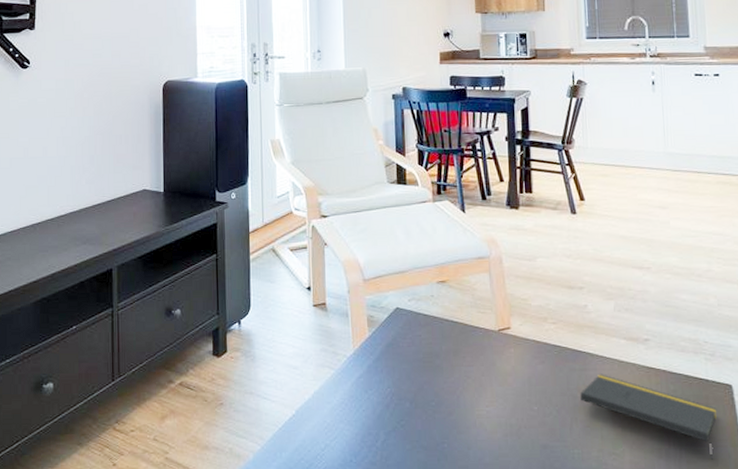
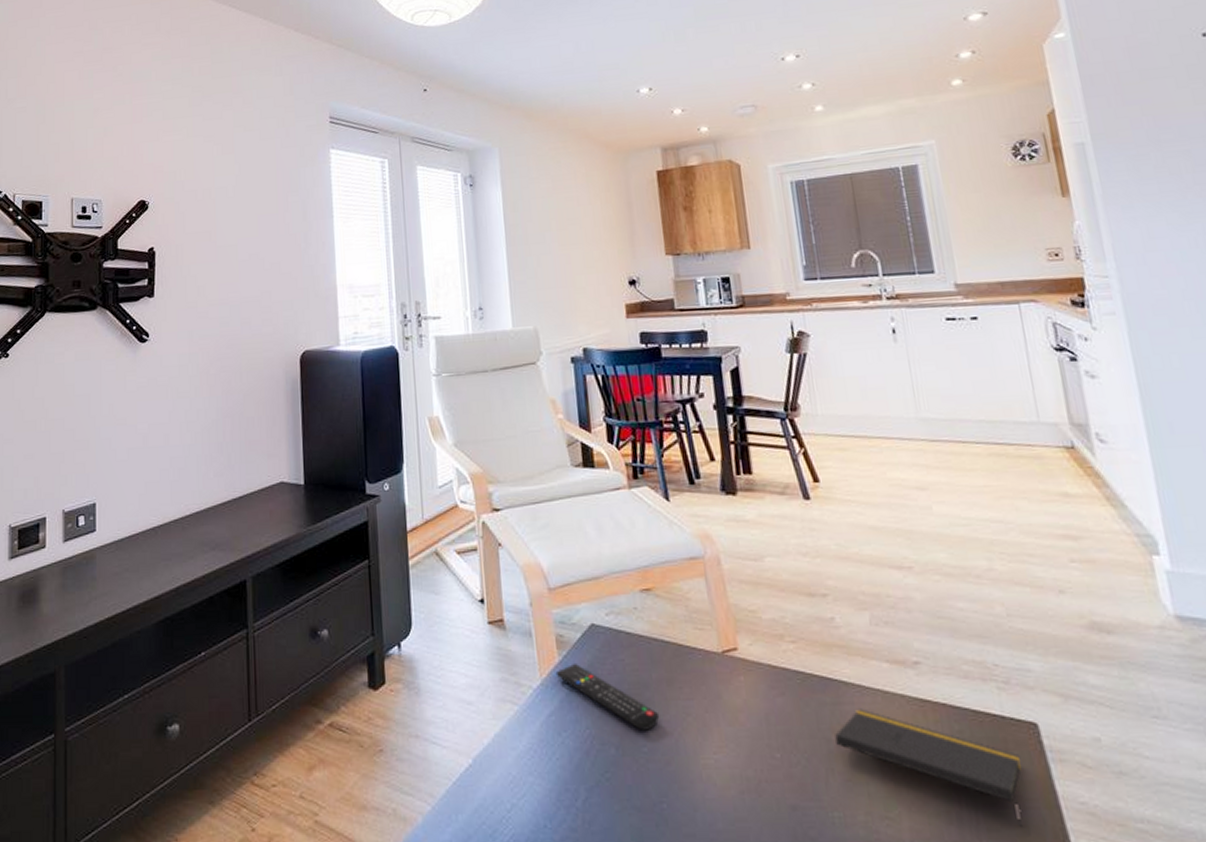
remote control: none [366,338,446,389] -> present [555,664,660,731]

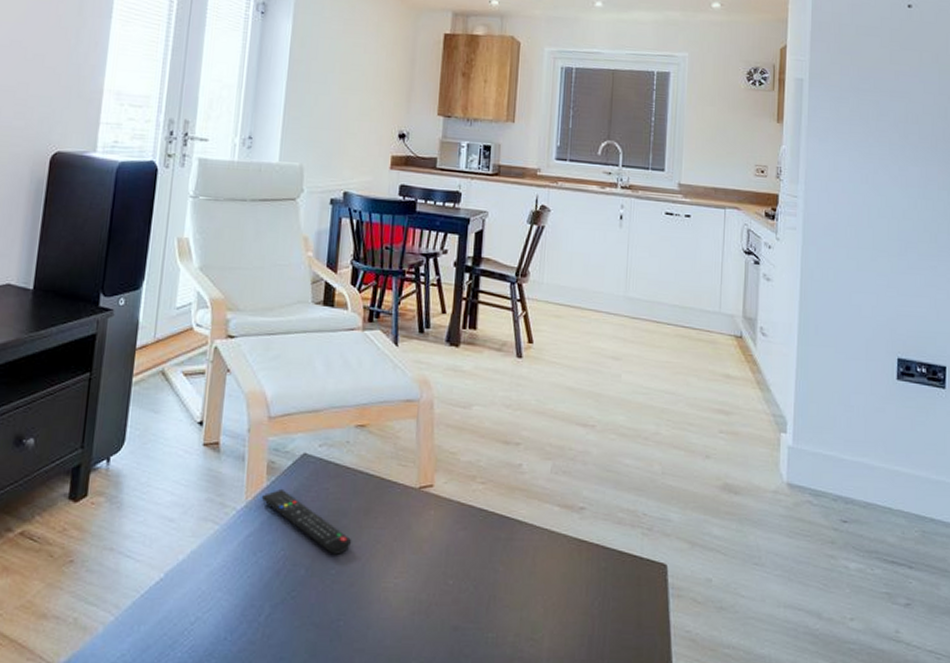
notepad: present [835,708,1024,827] -> none [502,545,649,649]

